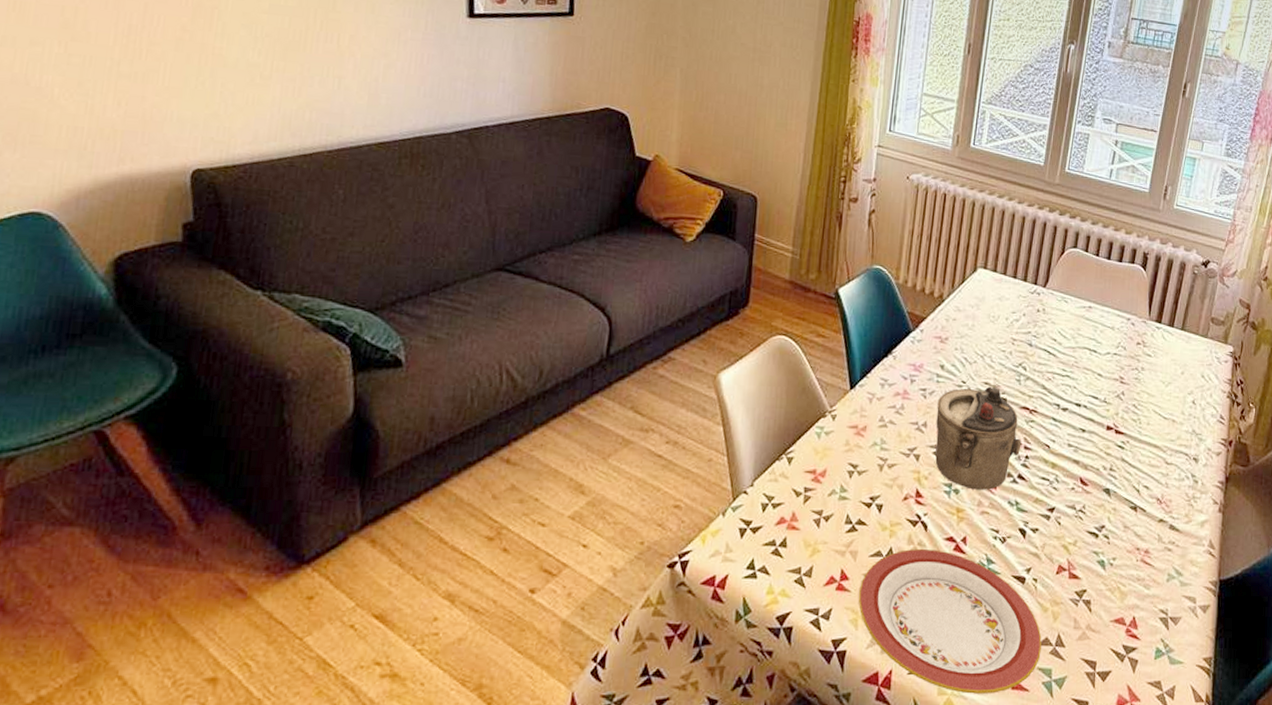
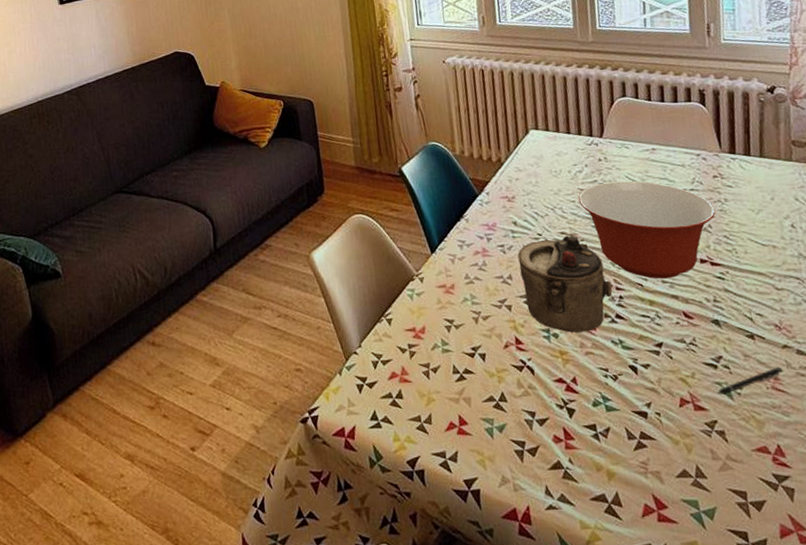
plate: present [859,549,1042,694] -> none [480,391,682,527]
mixing bowl: none [1008,335,1132,443] -> present [578,181,716,279]
pen: none [1093,540,1154,564] -> present [718,366,783,395]

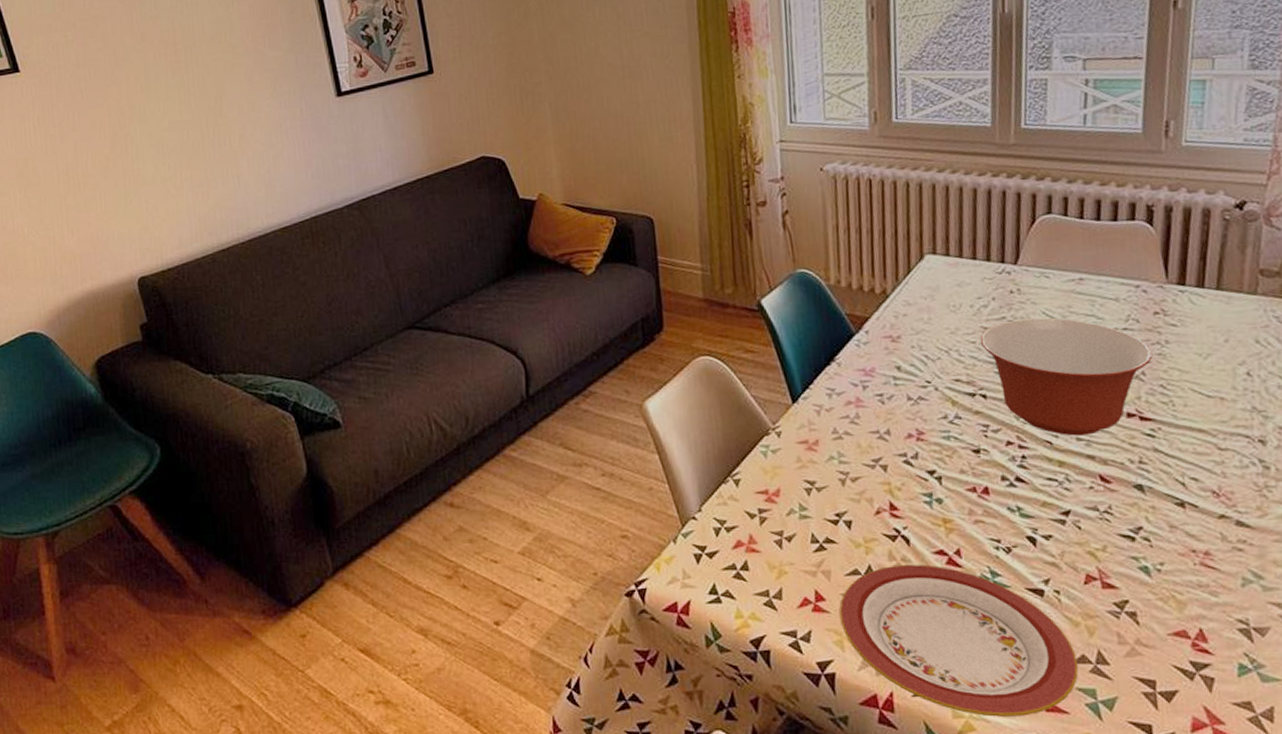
plate: none [480,391,682,527] -> present [839,564,1078,717]
teapot: present [517,235,613,333] -> none [899,383,1014,498]
pen: present [718,366,783,395] -> none [1133,539,1217,571]

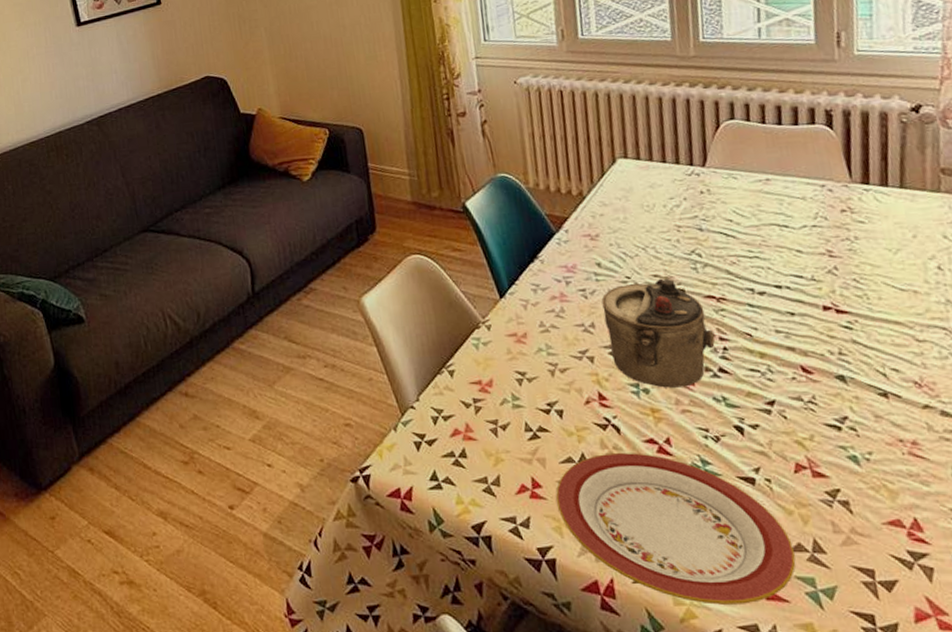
teapot: none [899,383,1014,498] -> present [601,278,715,388]
mixing bowl: present [979,317,1153,436] -> none [674,216,844,329]

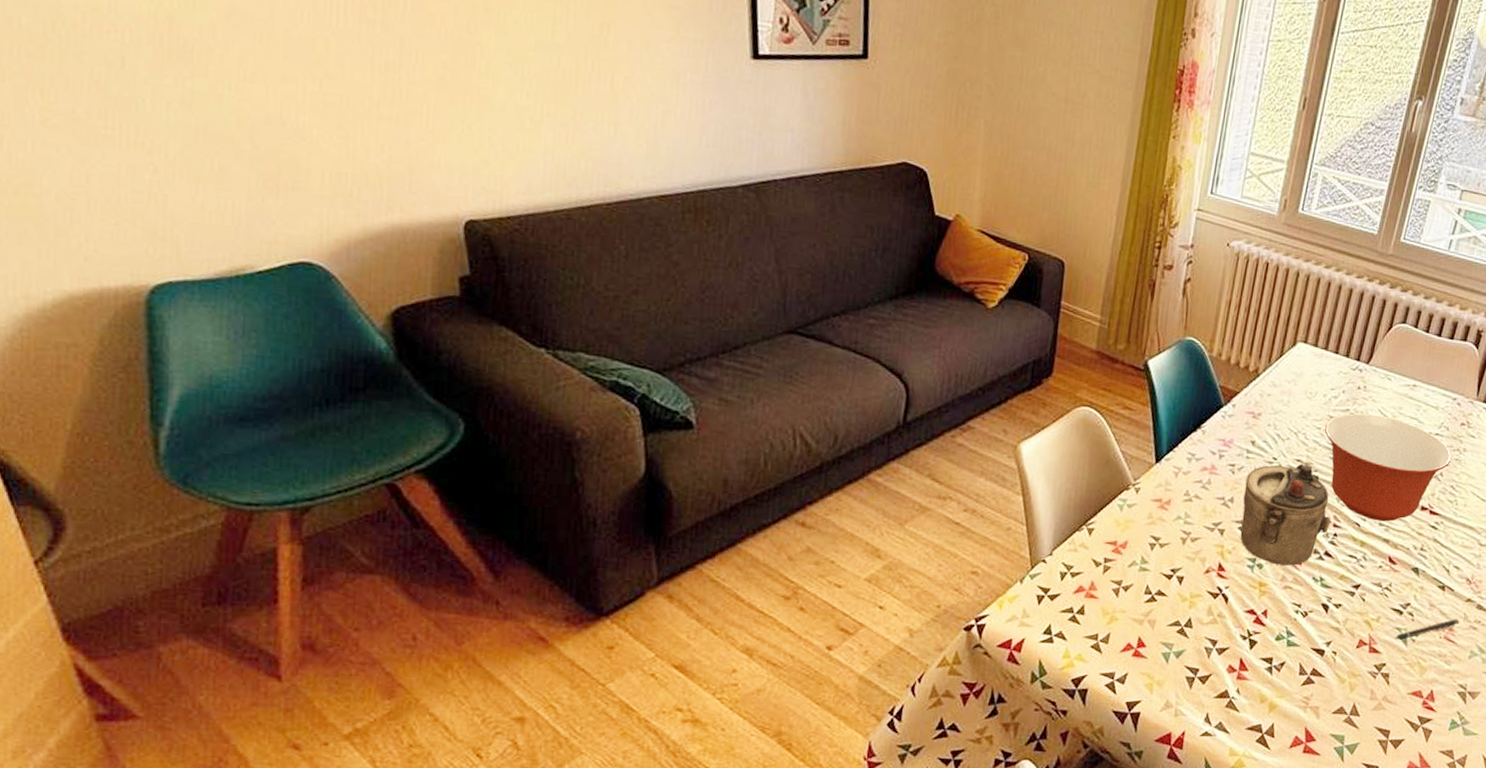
plate: present [556,453,796,605] -> none [1155,620,1337,756]
mixing bowl: none [674,216,844,329] -> present [1324,413,1452,522]
pen: none [841,429,923,460] -> present [1395,618,1460,640]

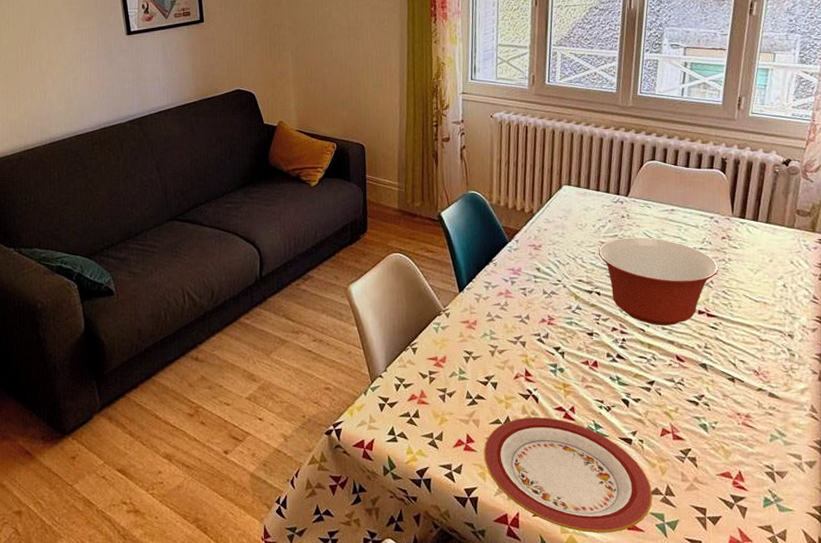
plate: none [1155,620,1337,756] -> present [484,417,652,533]
teapot: present [1240,463,1331,566] -> none [537,283,618,368]
pen: present [1395,618,1460,640] -> none [695,406,755,427]

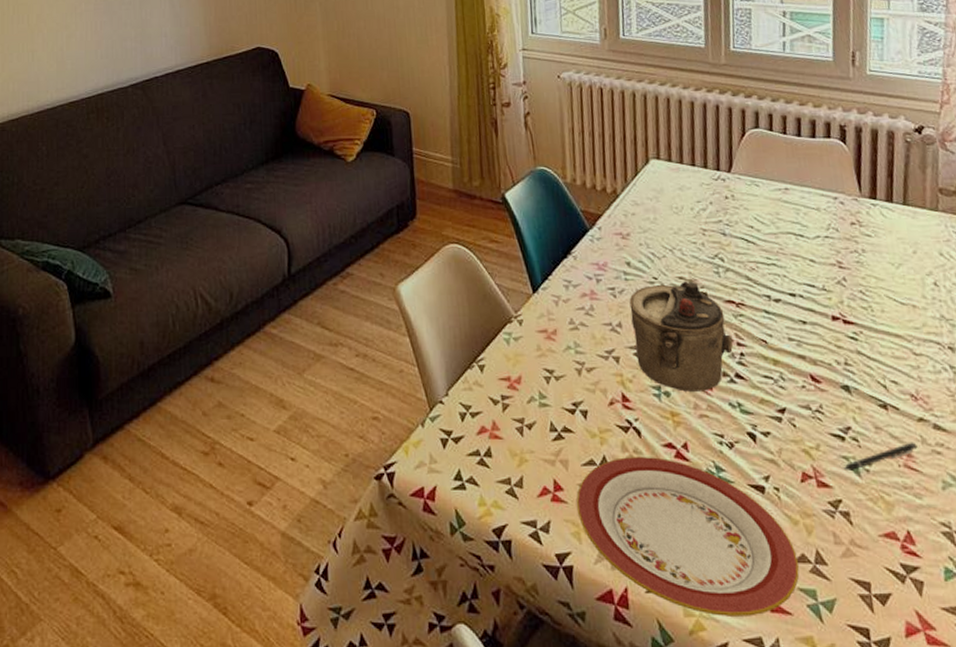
teapot: none [537,283,618,368] -> present [629,281,733,392]
mixing bowl: present [598,237,719,326] -> none [700,223,852,336]
pen: none [695,406,755,427] -> present [844,442,918,470]

